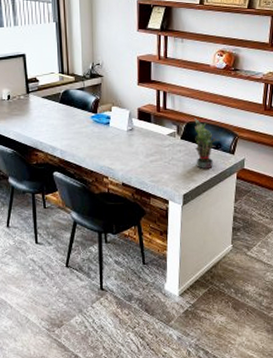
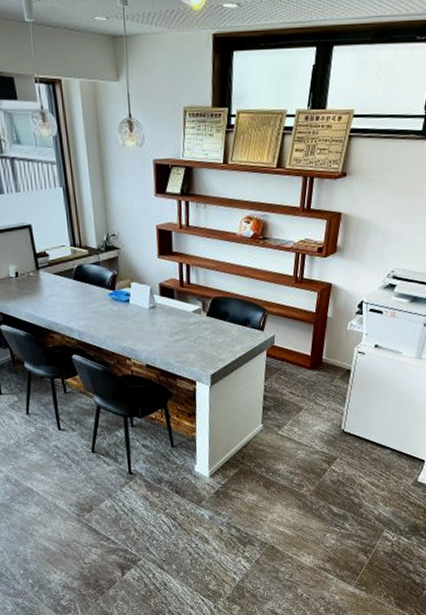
potted plant: present [193,118,221,168] -> none [219,292,249,347]

